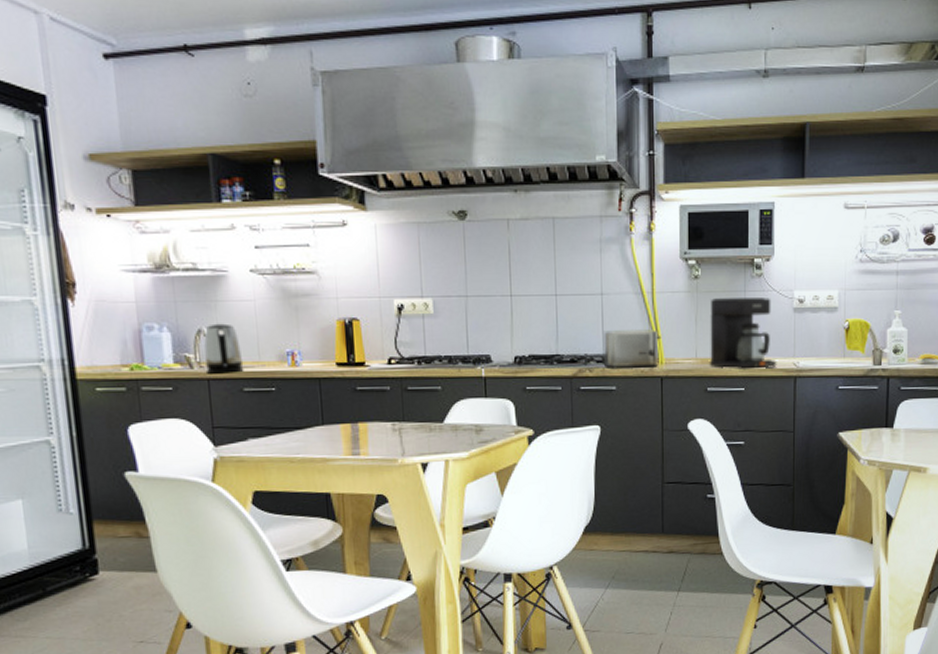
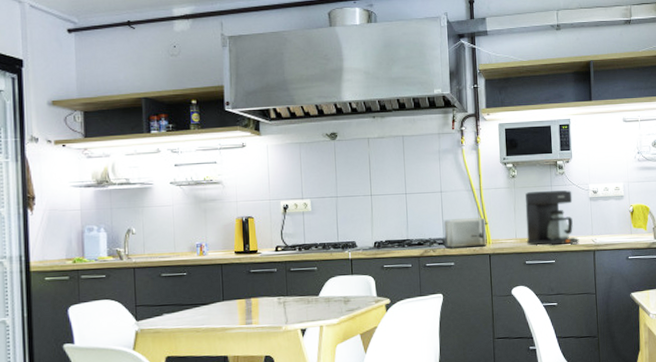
kettle: present [203,323,244,374] -> none [132,224,163,264]

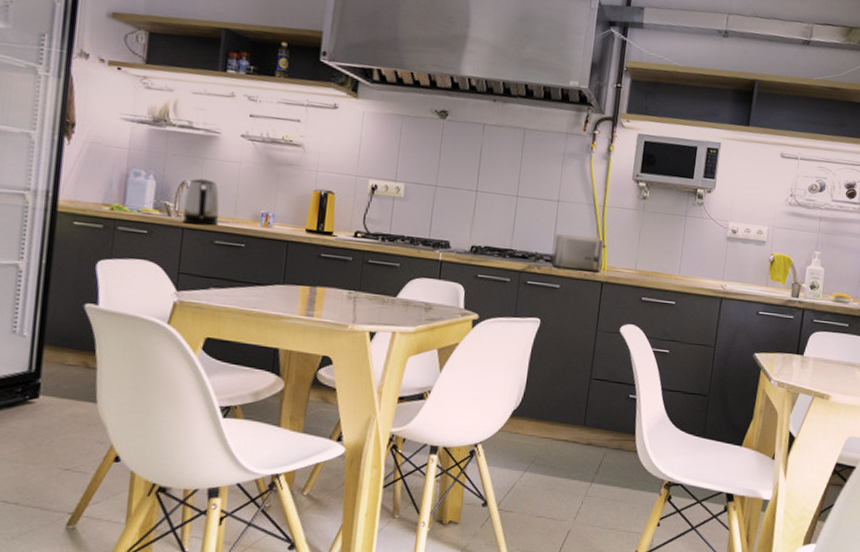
kettle: none [132,224,163,264] -> present [182,178,220,226]
coffee maker: present [525,190,579,247] -> none [647,219,708,287]

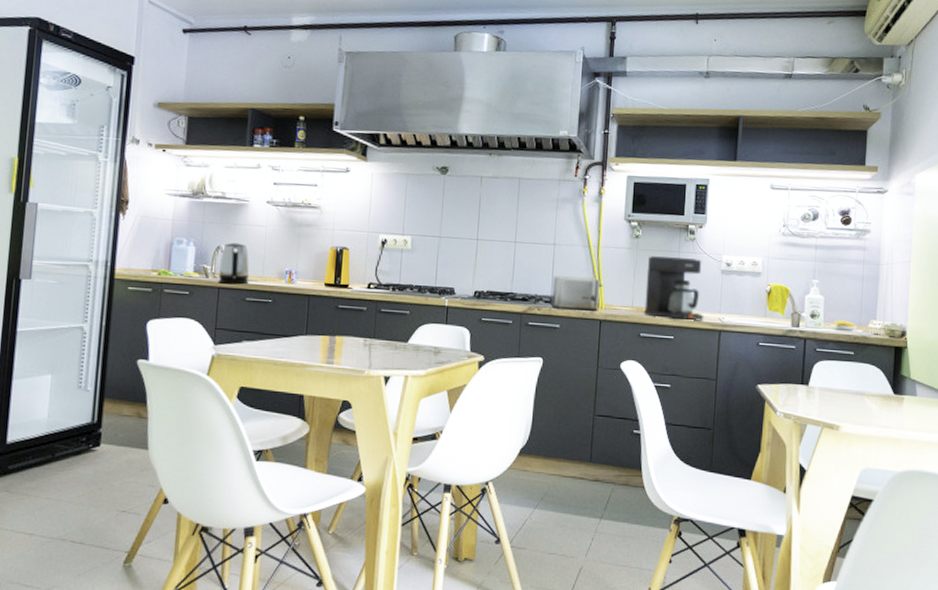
coffee maker: none [647,219,708,287] -> present [644,256,704,321]

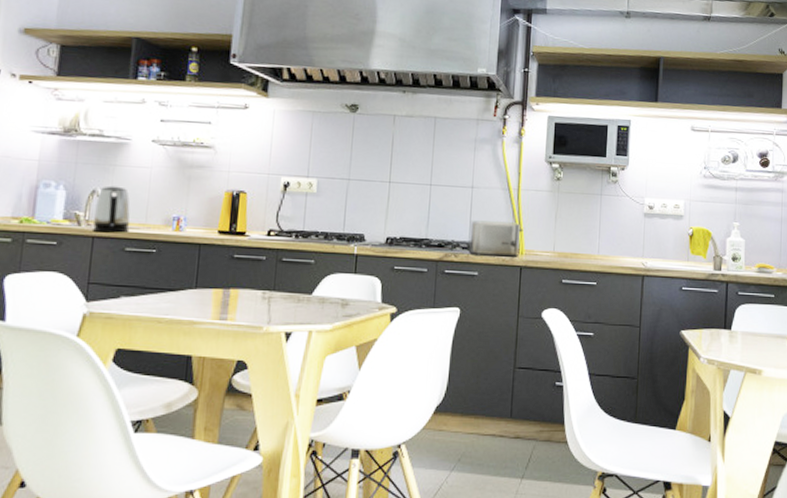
coffee maker: present [644,256,704,321] -> none [566,199,627,267]

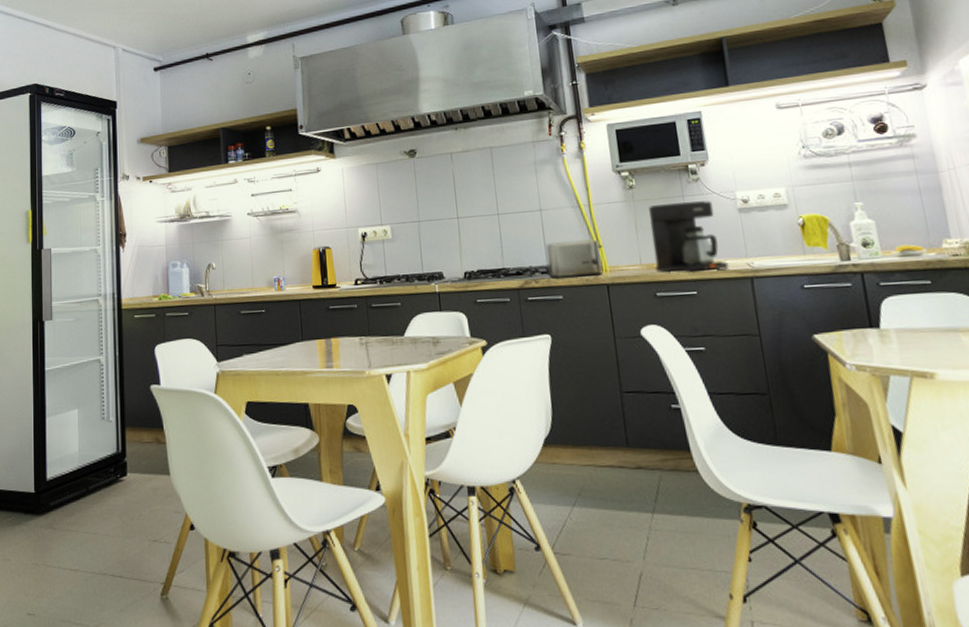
kettle: present [92,185,130,233] -> none [212,258,242,300]
coffee maker: none [566,199,627,267] -> present [649,200,729,274]

